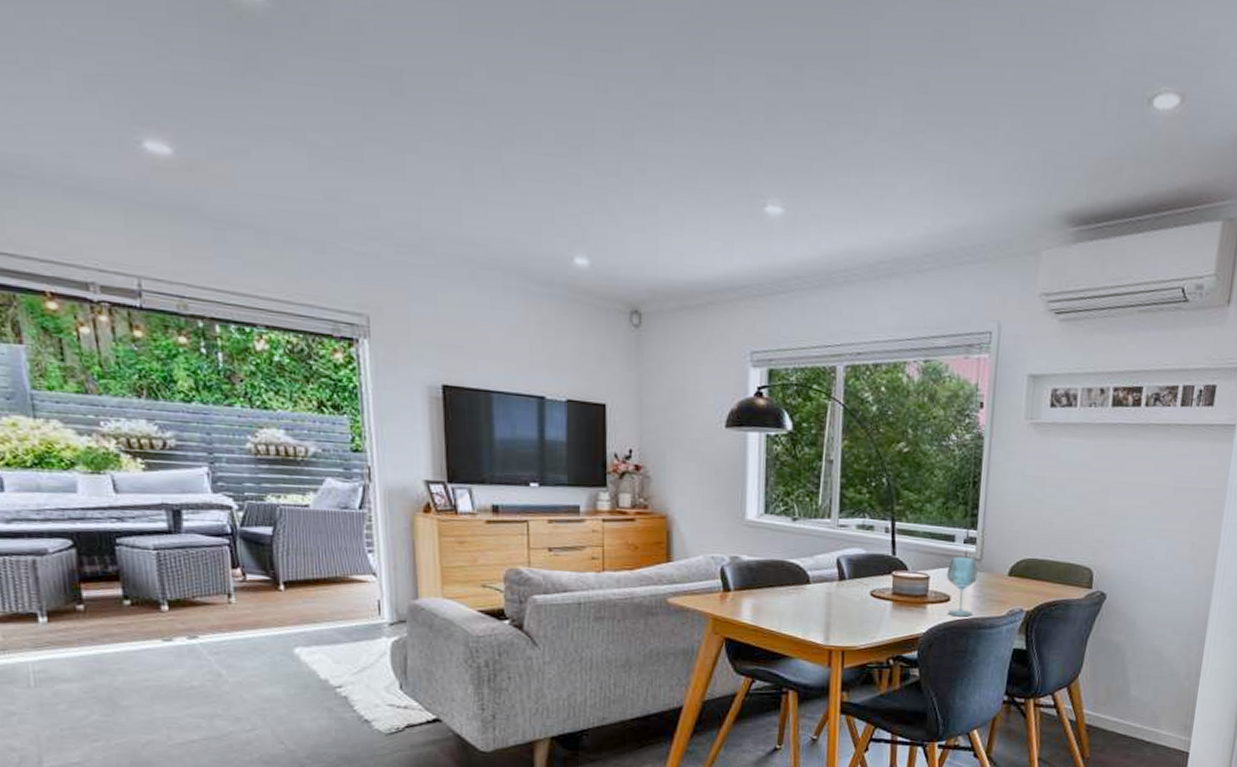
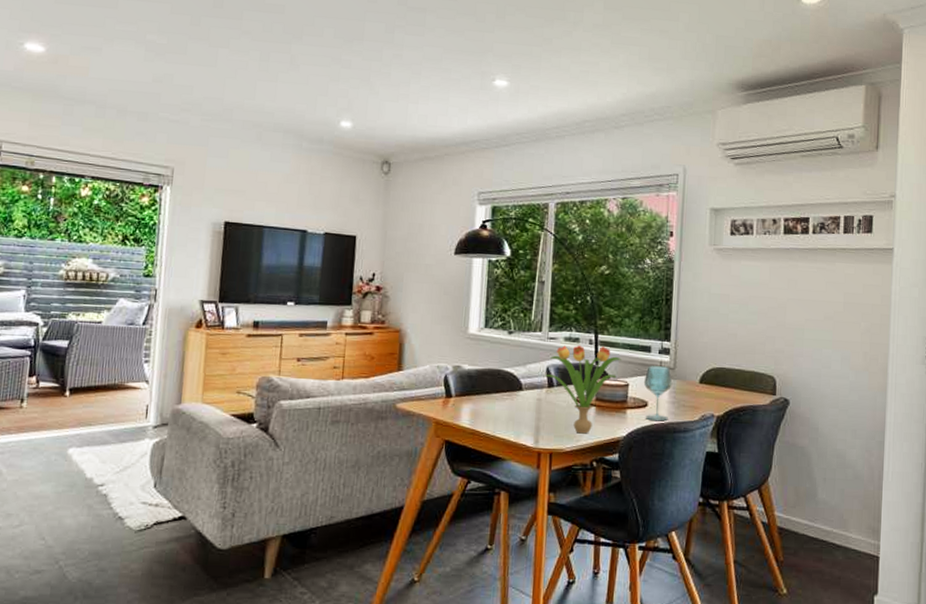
flower arrangement: none [833,534,922,630] -> present [543,345,621,434]

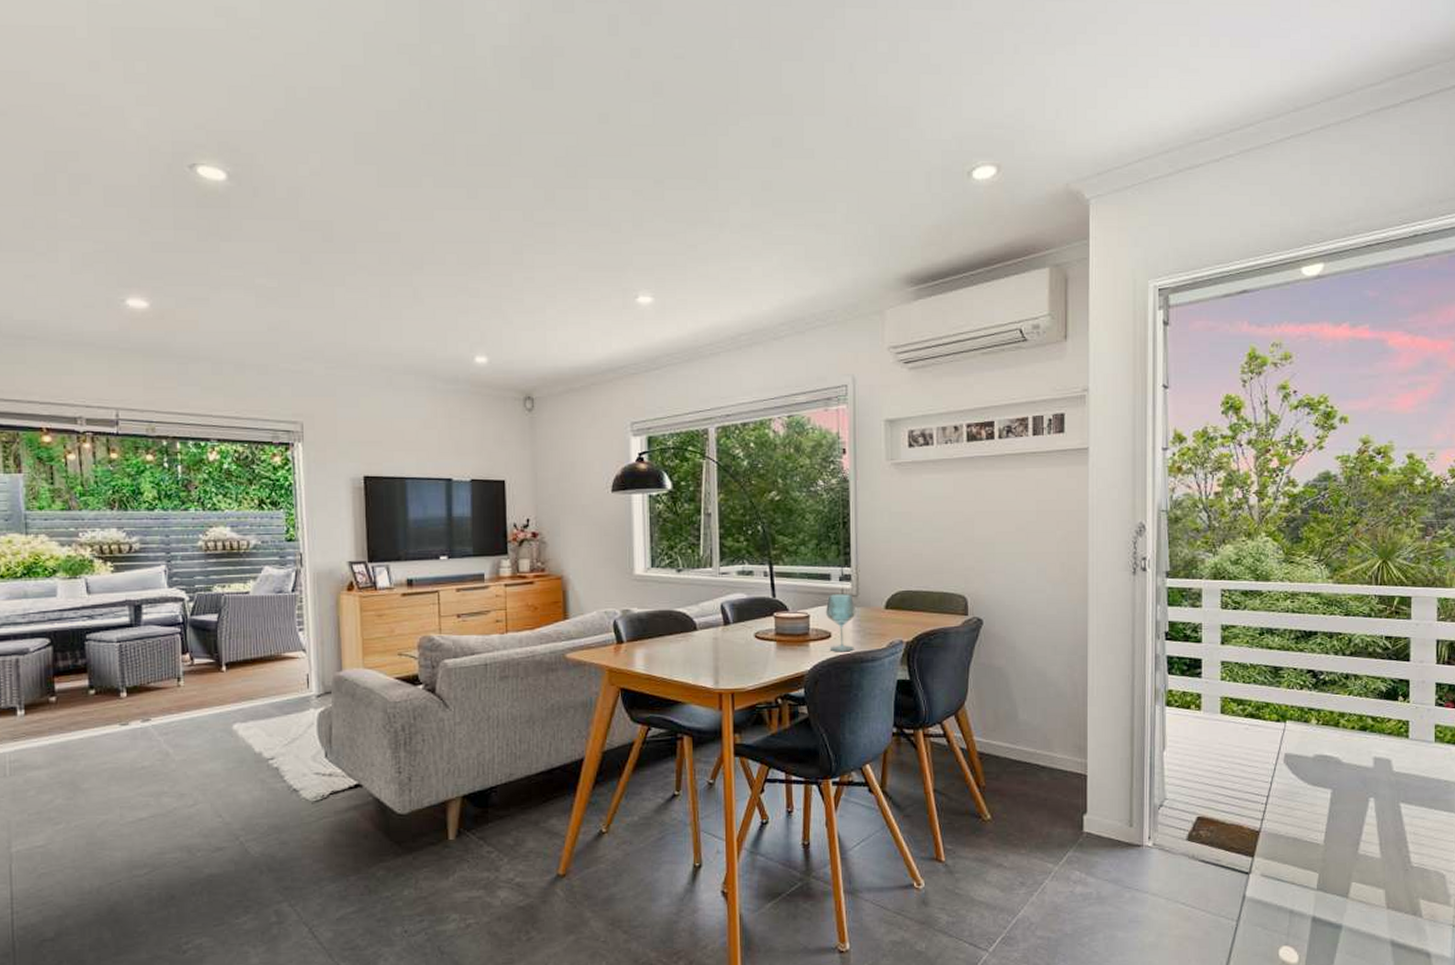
flower arrangement: present [543,345,621,434] -> none [718,578,800,671]

